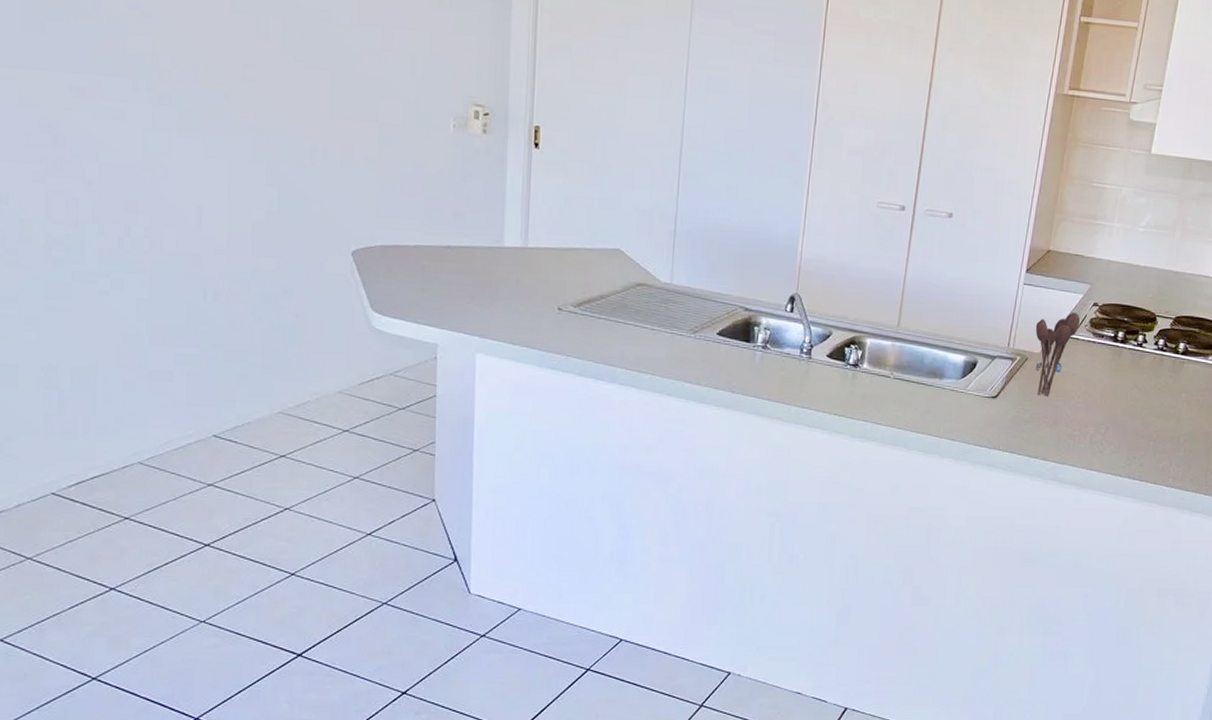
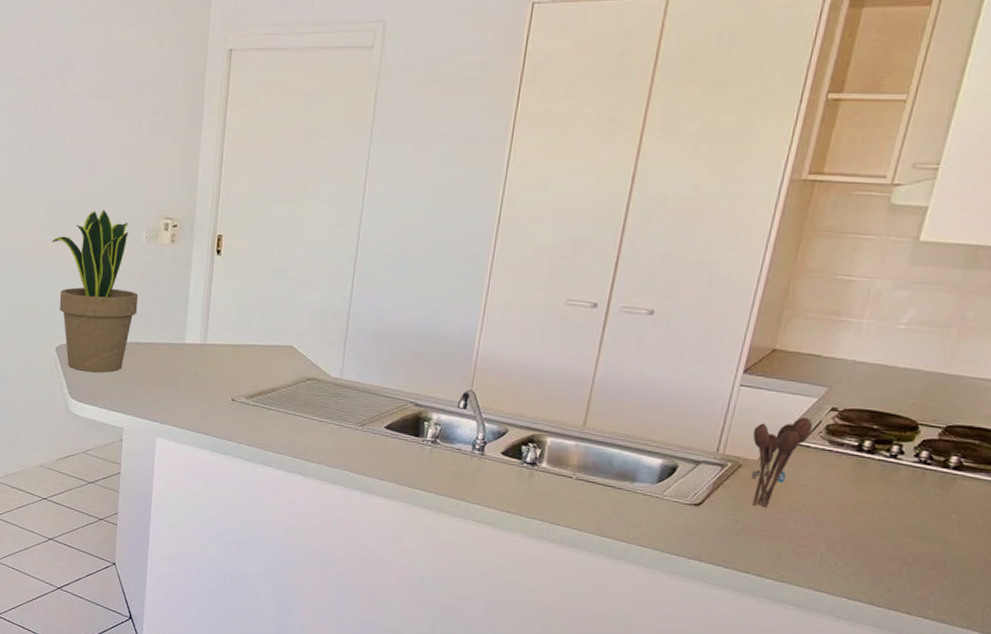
potted plant: none [340,92,448,282] -> present [51,210,139,373]

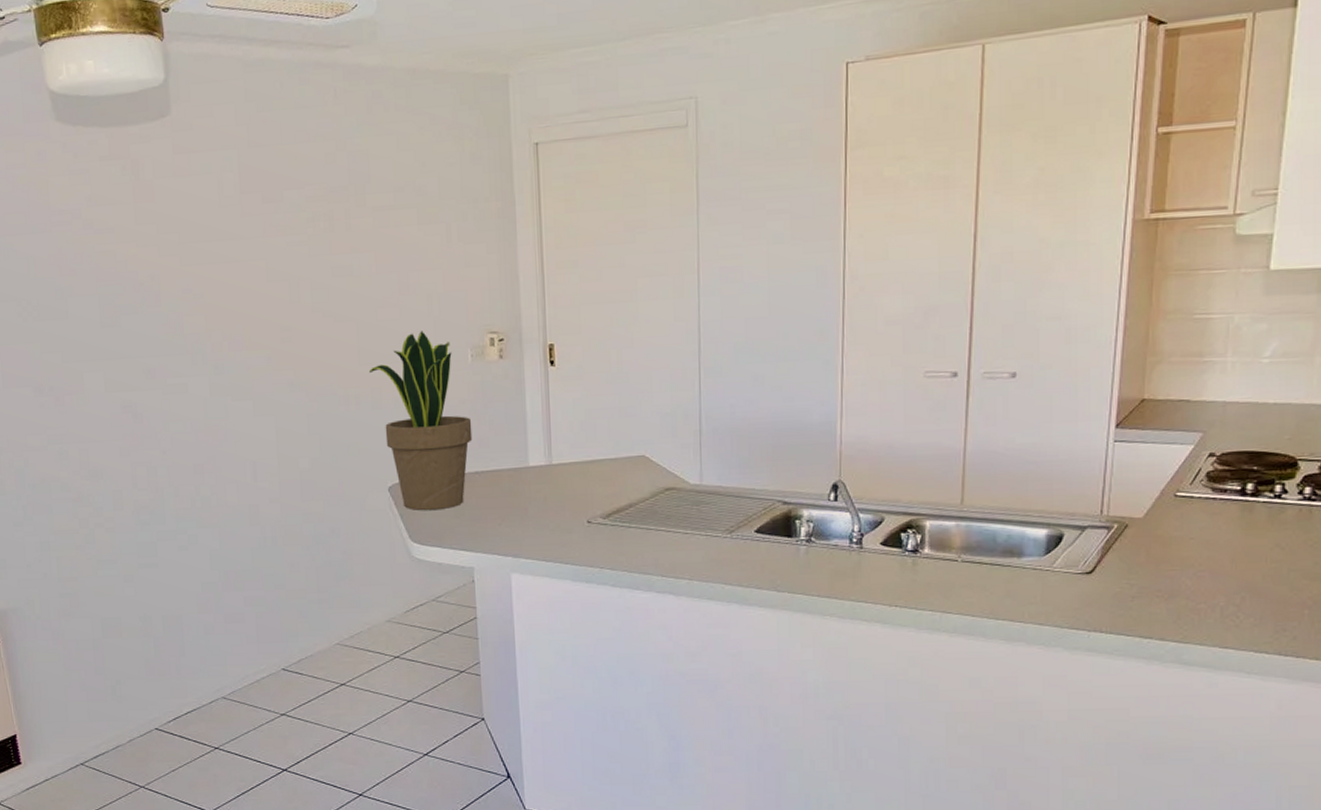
utensil holder: present [751,418,813,508] -> none [1134,467,1193,567]

